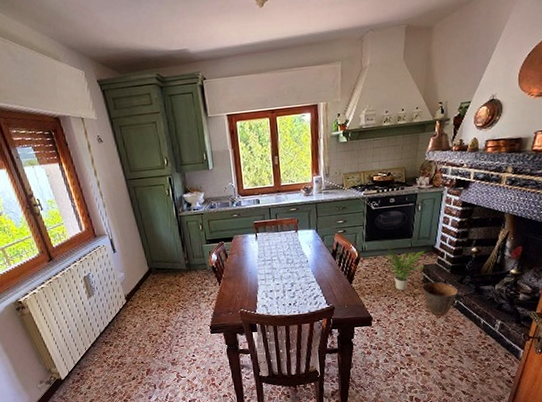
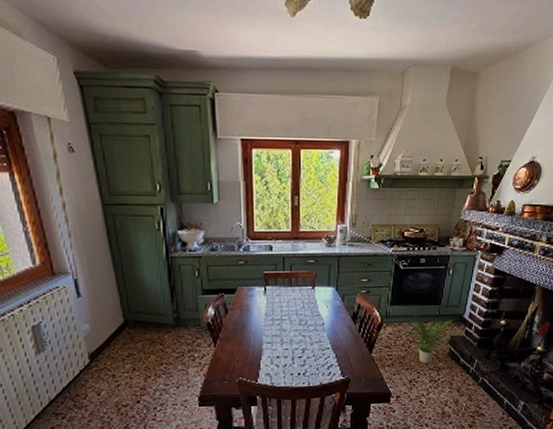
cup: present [422,281,457,316] -> none [447,355,483,394]

